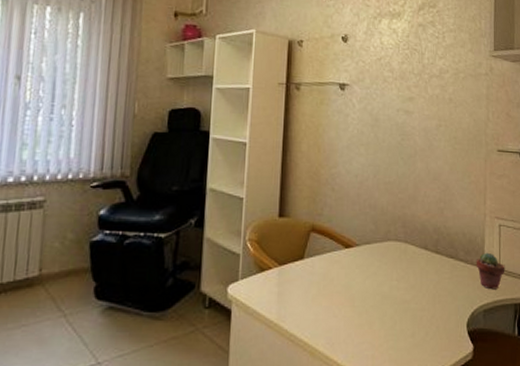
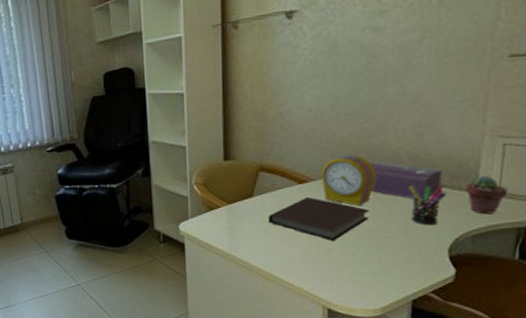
notebook: none [317,262,405,313] -> present [269,196,370,242]
alarm clock: none [364,220,409,276] -> present [321,153,376,206]
tissue box: none [403,231,459,273] -> present [368,161,442,201]
pen holder: none [434,257,462,299] -> present [408,185,446,226]

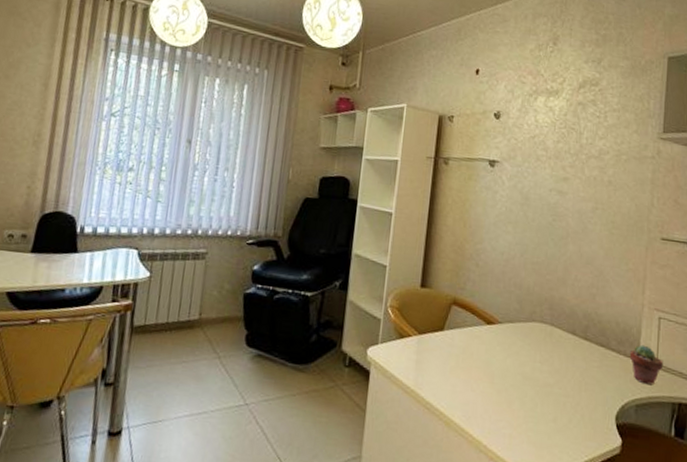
notebook: present [269,196,370,242] -> none [456,339,549,392]
alarm clock: present [321,153,376,206] -> none [507,300,556,358]
tissue box: present [368,161,442,201] -> none [549,313,611,361]
pen holder: present [408,185,446,226] -> none [582,344,614,389]

